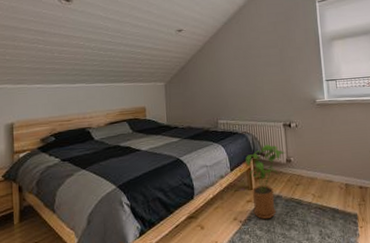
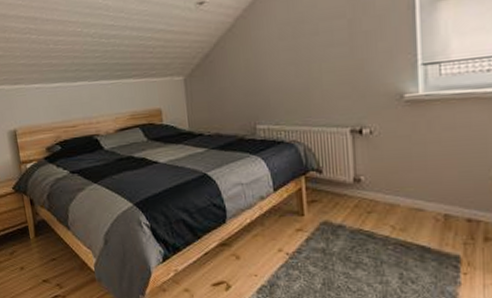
house plant: present [245,145,286,220] -> none [294,158,353,254]

